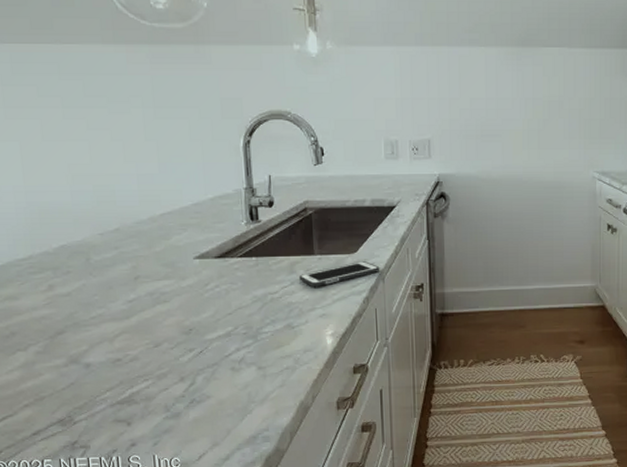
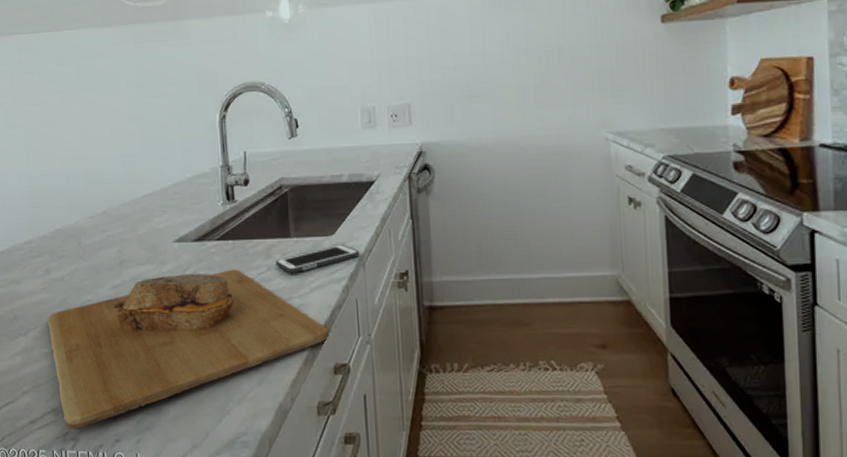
cutting board: none [51,284,350,438] -> present [47,269,329,429]

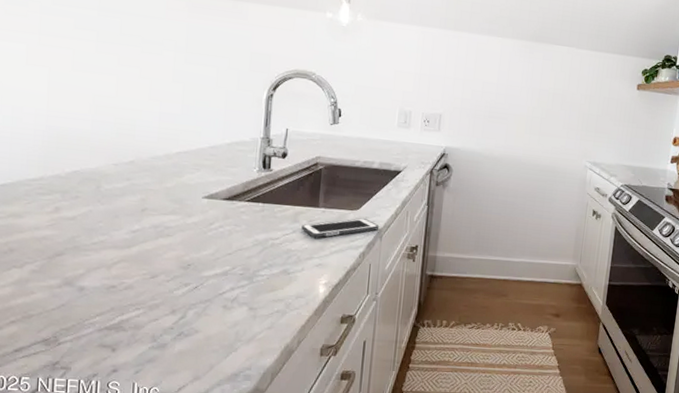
cutting board: present [47,269,329,429] -> none [49,227,342,359]

